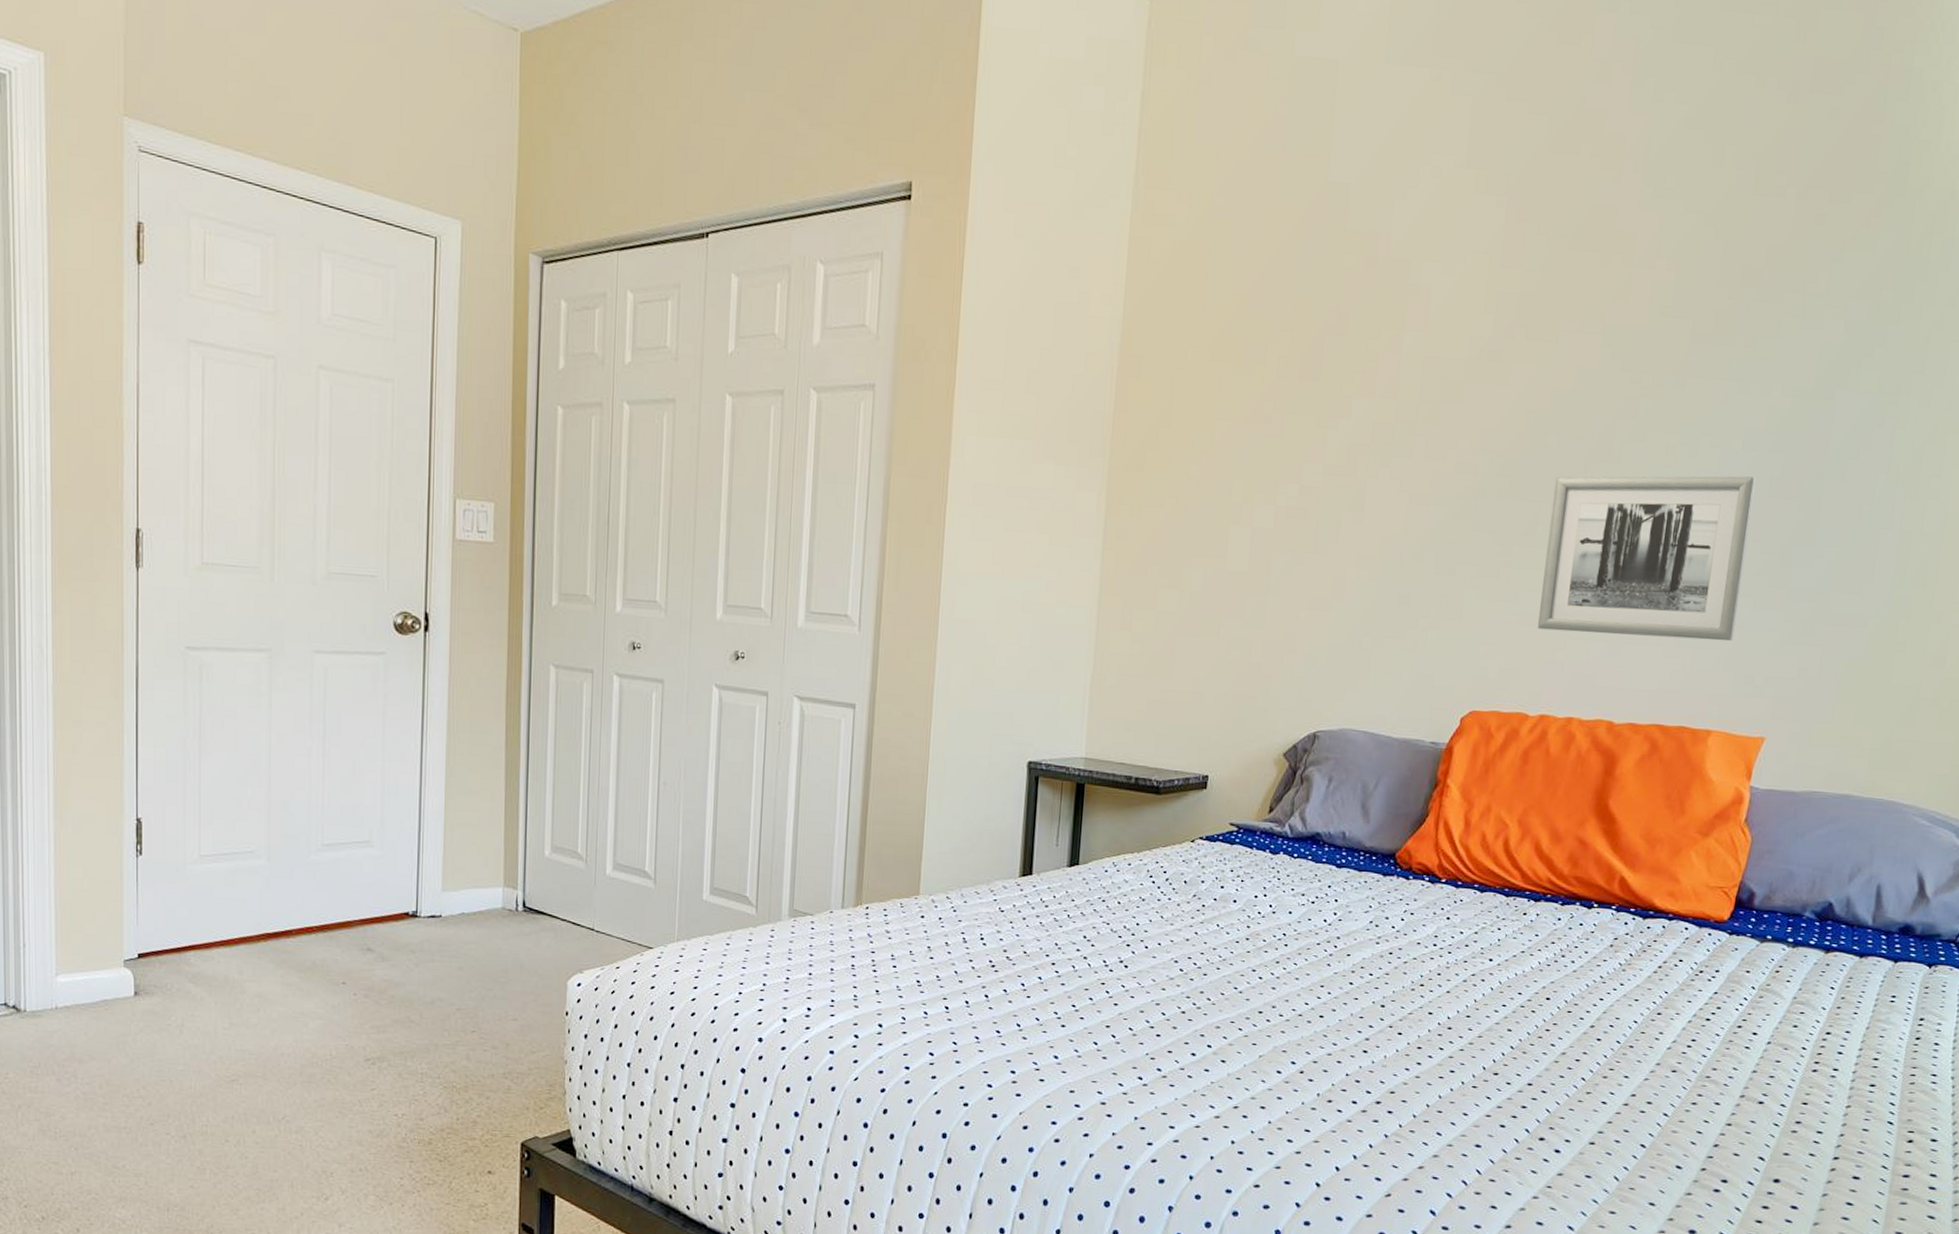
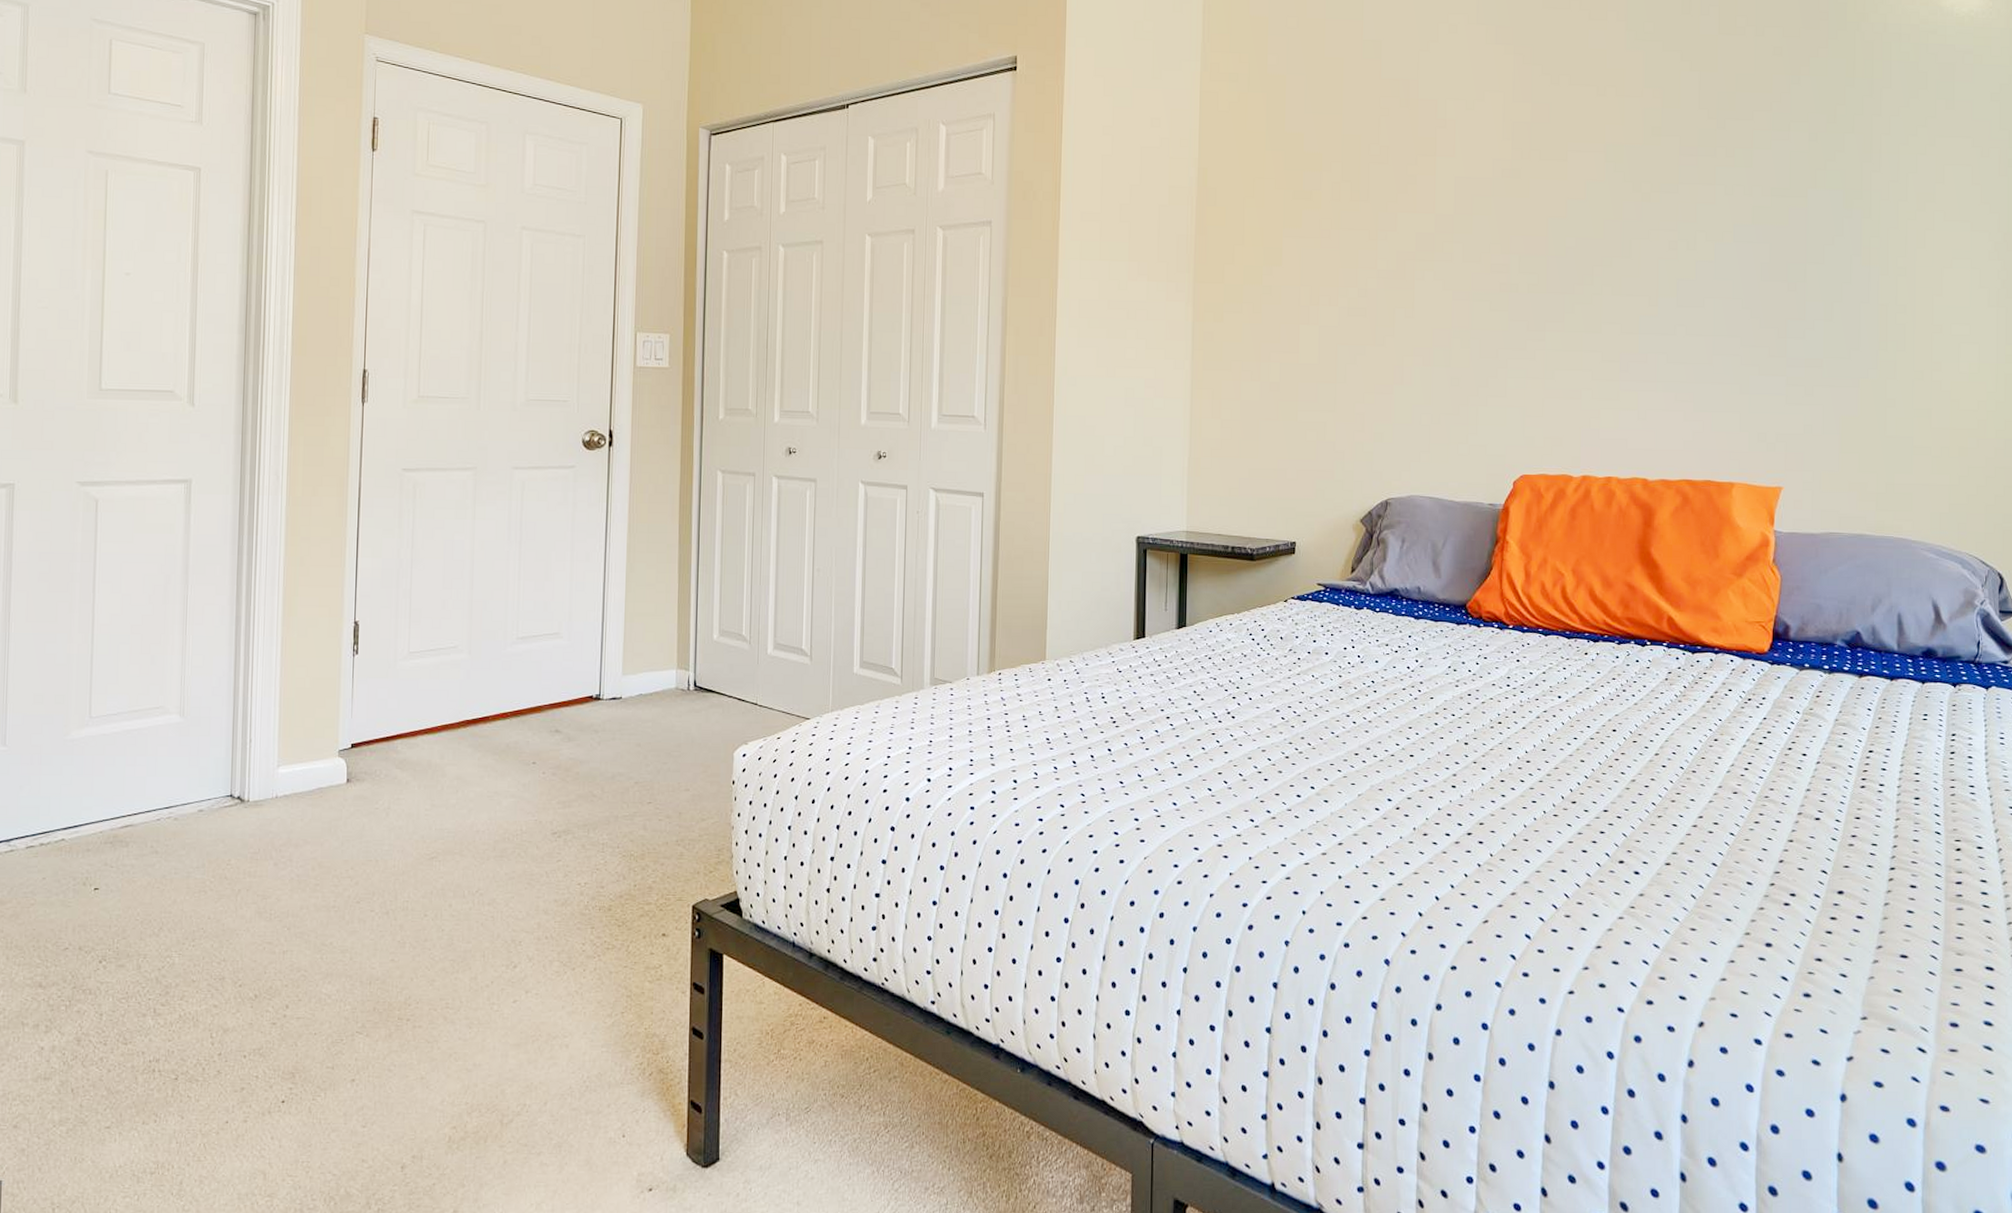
wall art: present [1537,476,1756,641] -> none [1572,264,1748,405]

